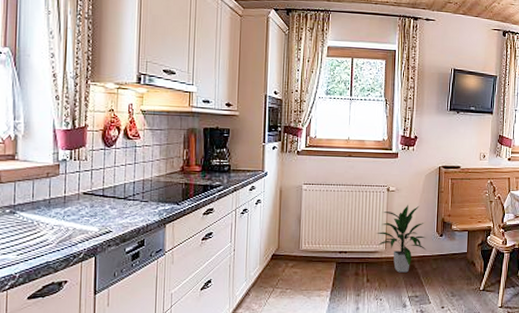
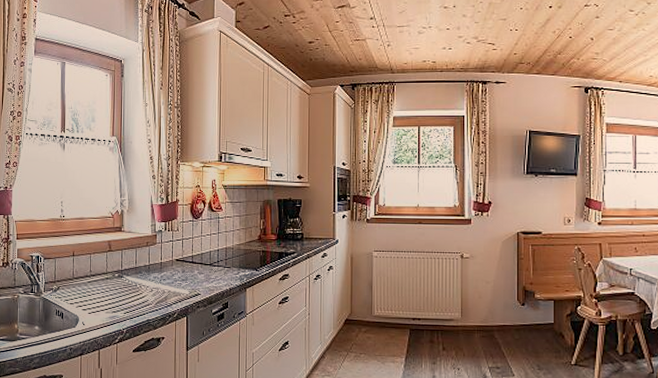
indoor plant: present [375,205,427,273] -> none [450,272,507,342]

